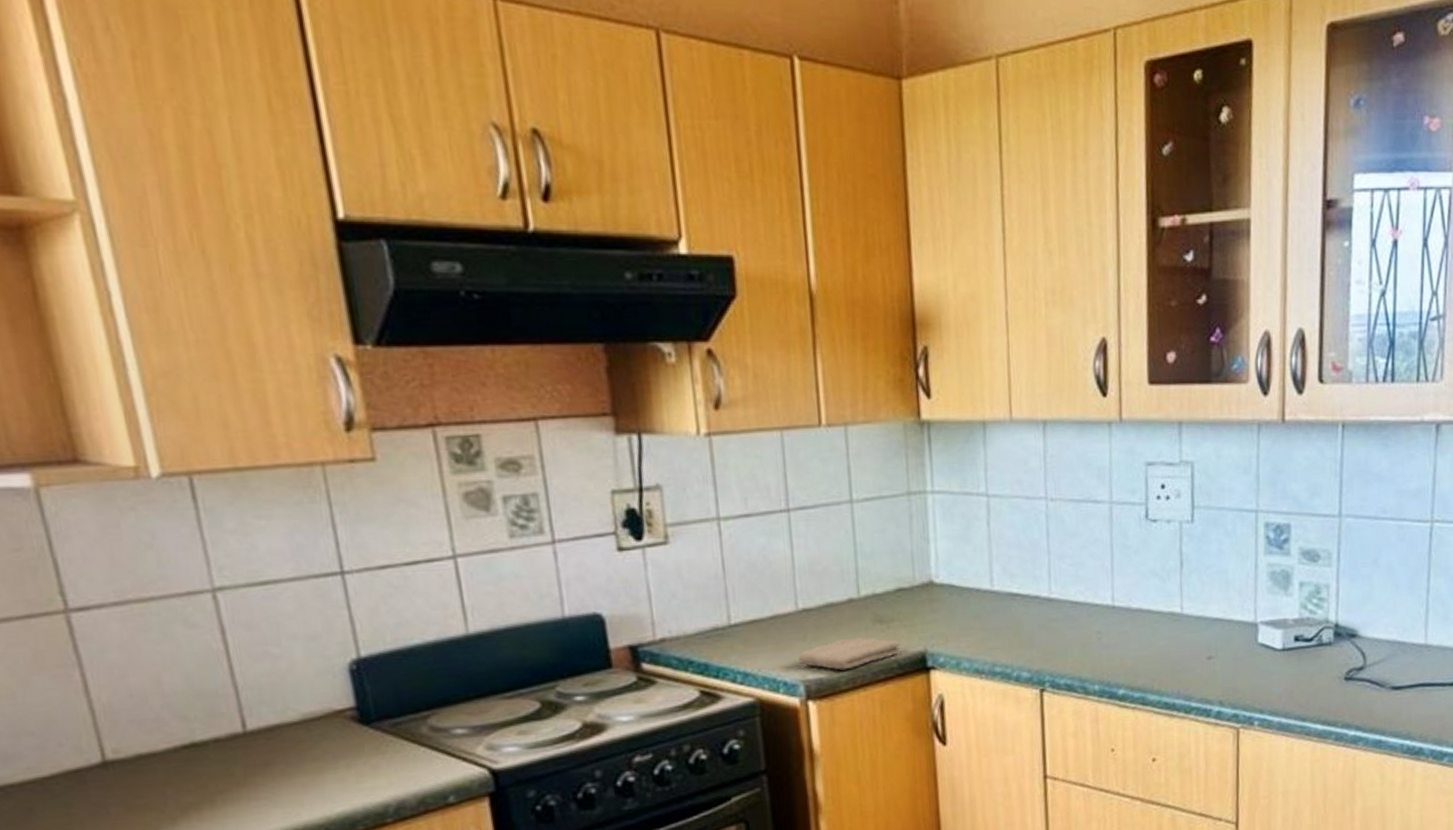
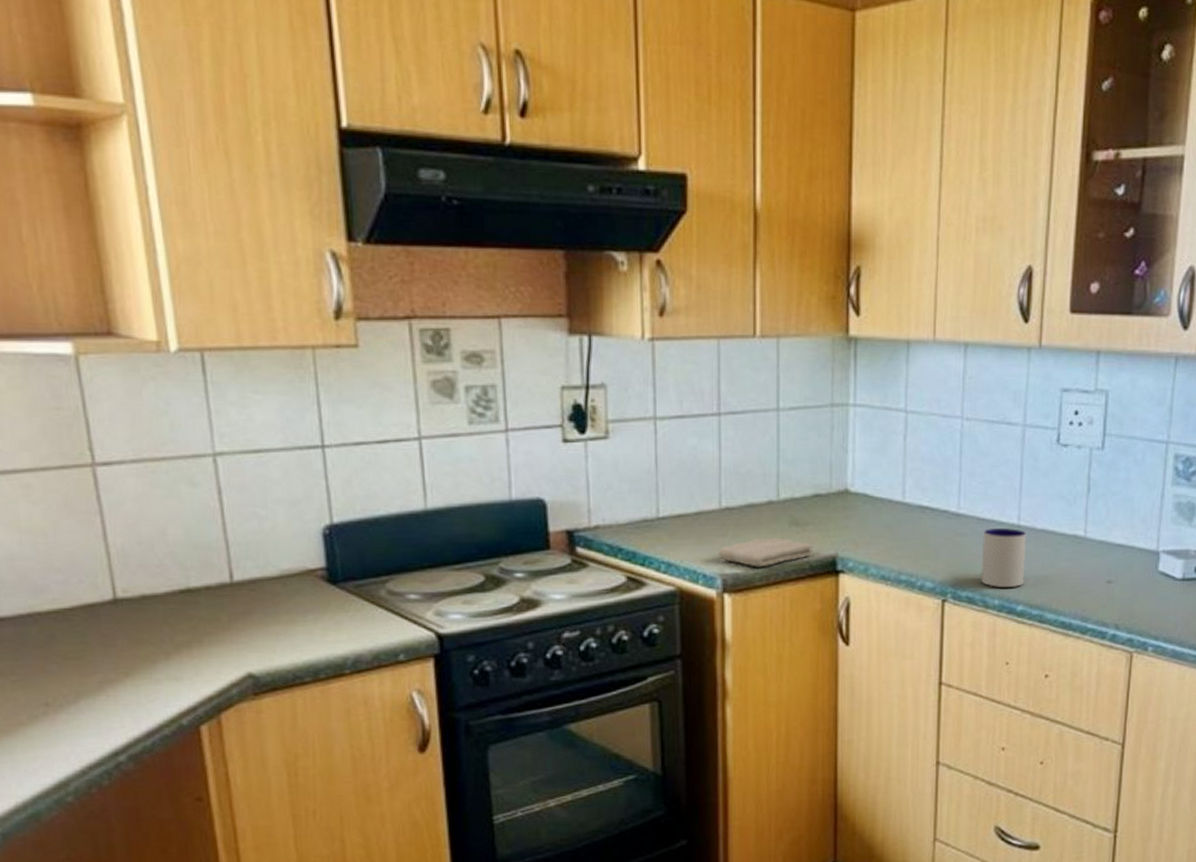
mug: none [1077,609,1124,672] -> present [981,527,1027,587]

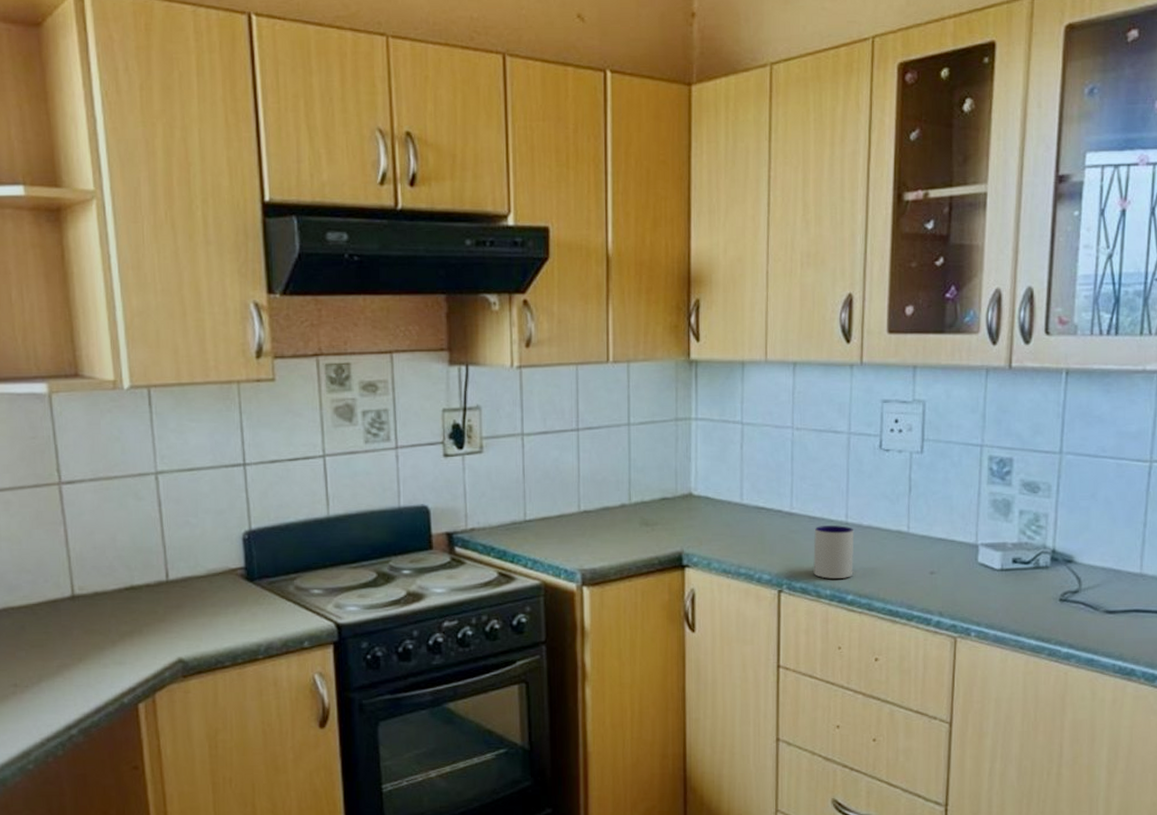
washcloth: present [718,537,814,567] -> none [577,536,662,563]

